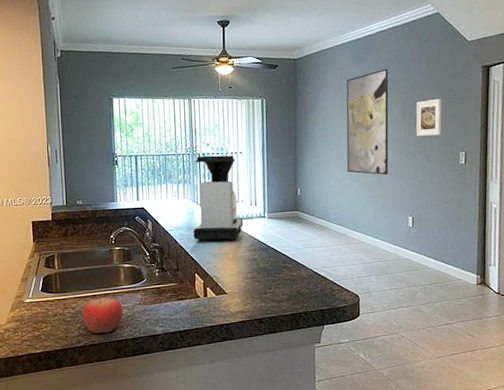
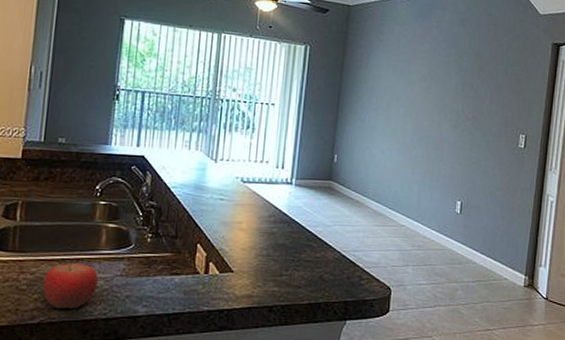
coffee maker: present [193,155,244,242] -> none [201,102,266,209]
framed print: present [346,68,389,175] -> none [393,31,452,150]
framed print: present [416,98,442,136] -> none [475,72,506,113]

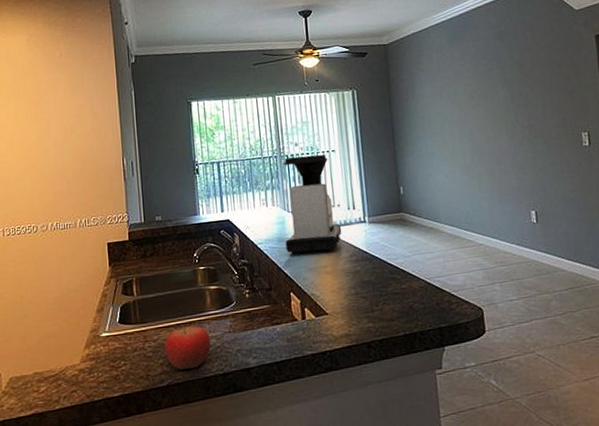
coffee maker: none [201,102,266,209] -> present [284,154,342,256]

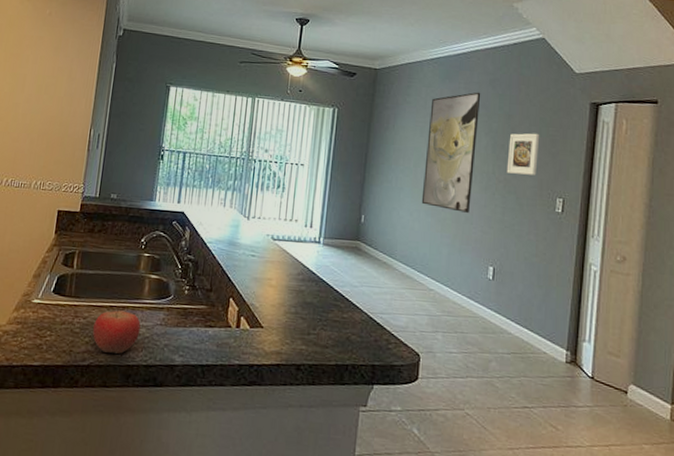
coffee maker: present [284,154,342,256] -> none [234,162,296,266]
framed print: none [444,46,502,165] -> present [421,92,481,213]
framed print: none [525,75,558,118] -> present [506,133,540,175]

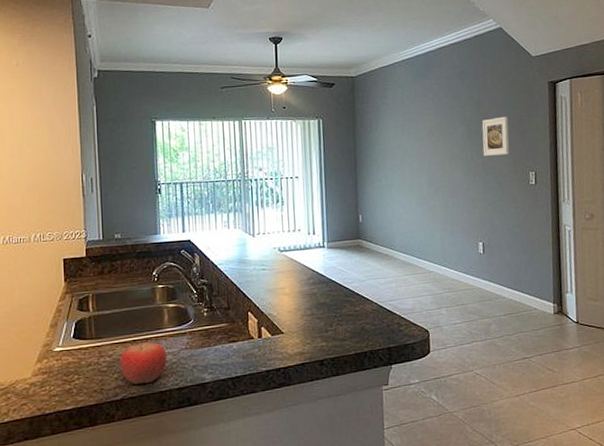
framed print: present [421,92,481,213] -> none [408,85,456,198]

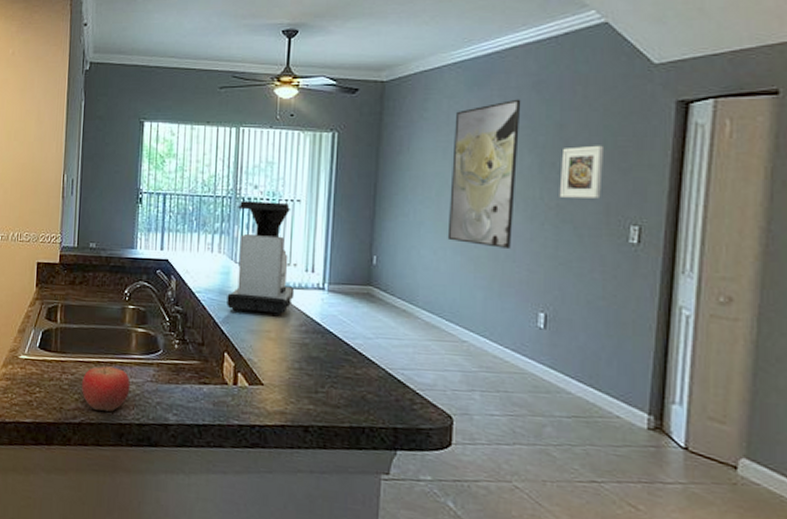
coffee maker: none [245,180,301,277] -> present [227,201,295,317]
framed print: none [408,85,456,198] -> present [447,99,521,248]

